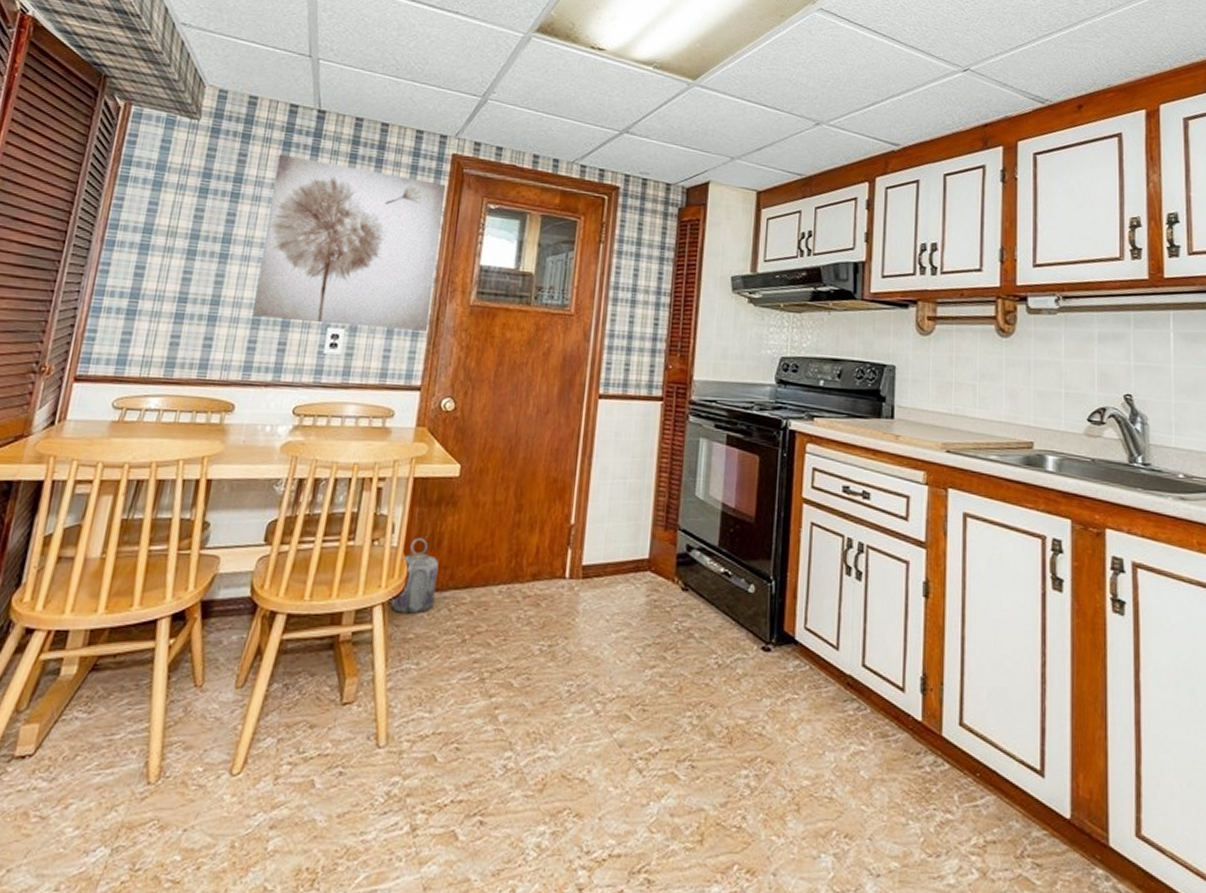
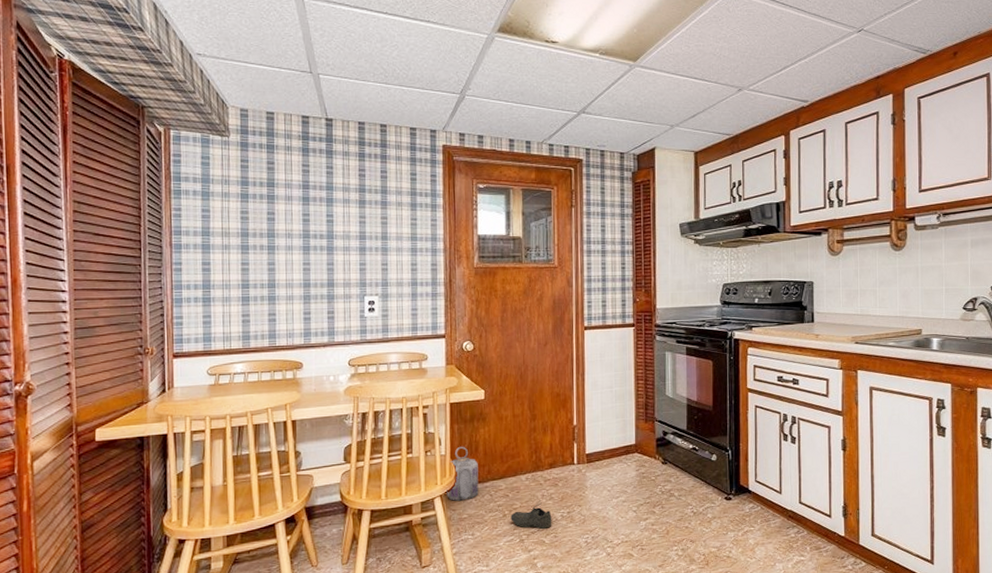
wall art: present [252,154,446,331] -> none [300,159,444,294]
shoe: none [471,624,527,666] -> present [510,500,552,529]

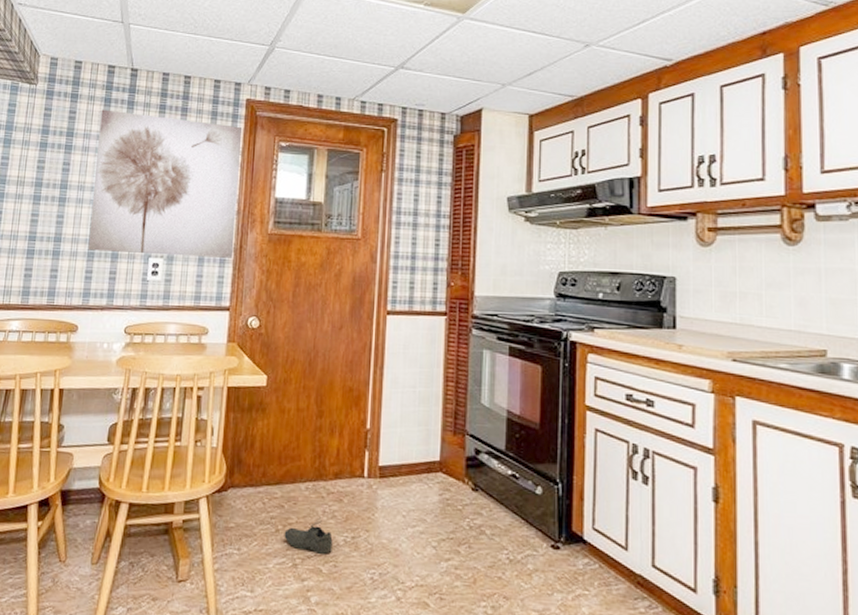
wall art: none [300,159,444,294] -> present [88,109,243,258]
lantern: present [446,446,479,501] -> none [214,439,252,506]

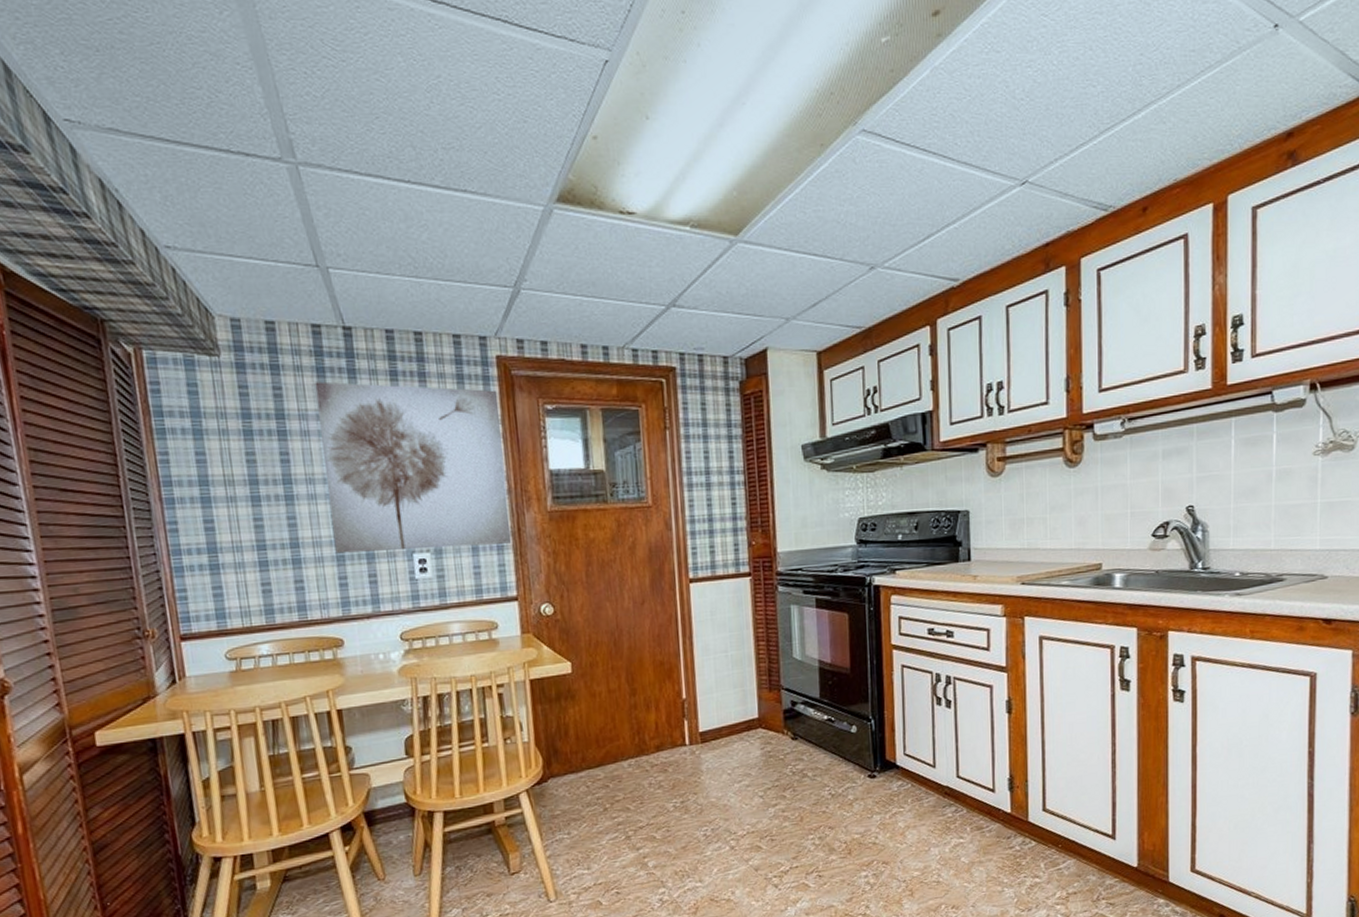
shoe: present [284,517,333,554] -> none [612,789,663,823]

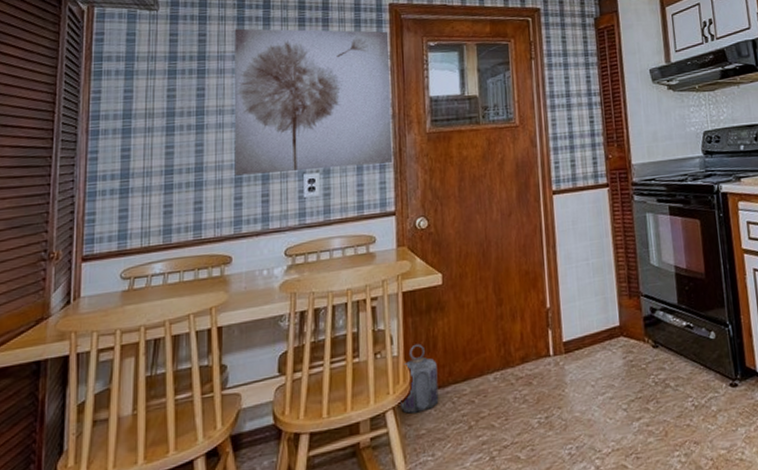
lantern: none [533,730,573,796] -> present [400,343,439,414]

